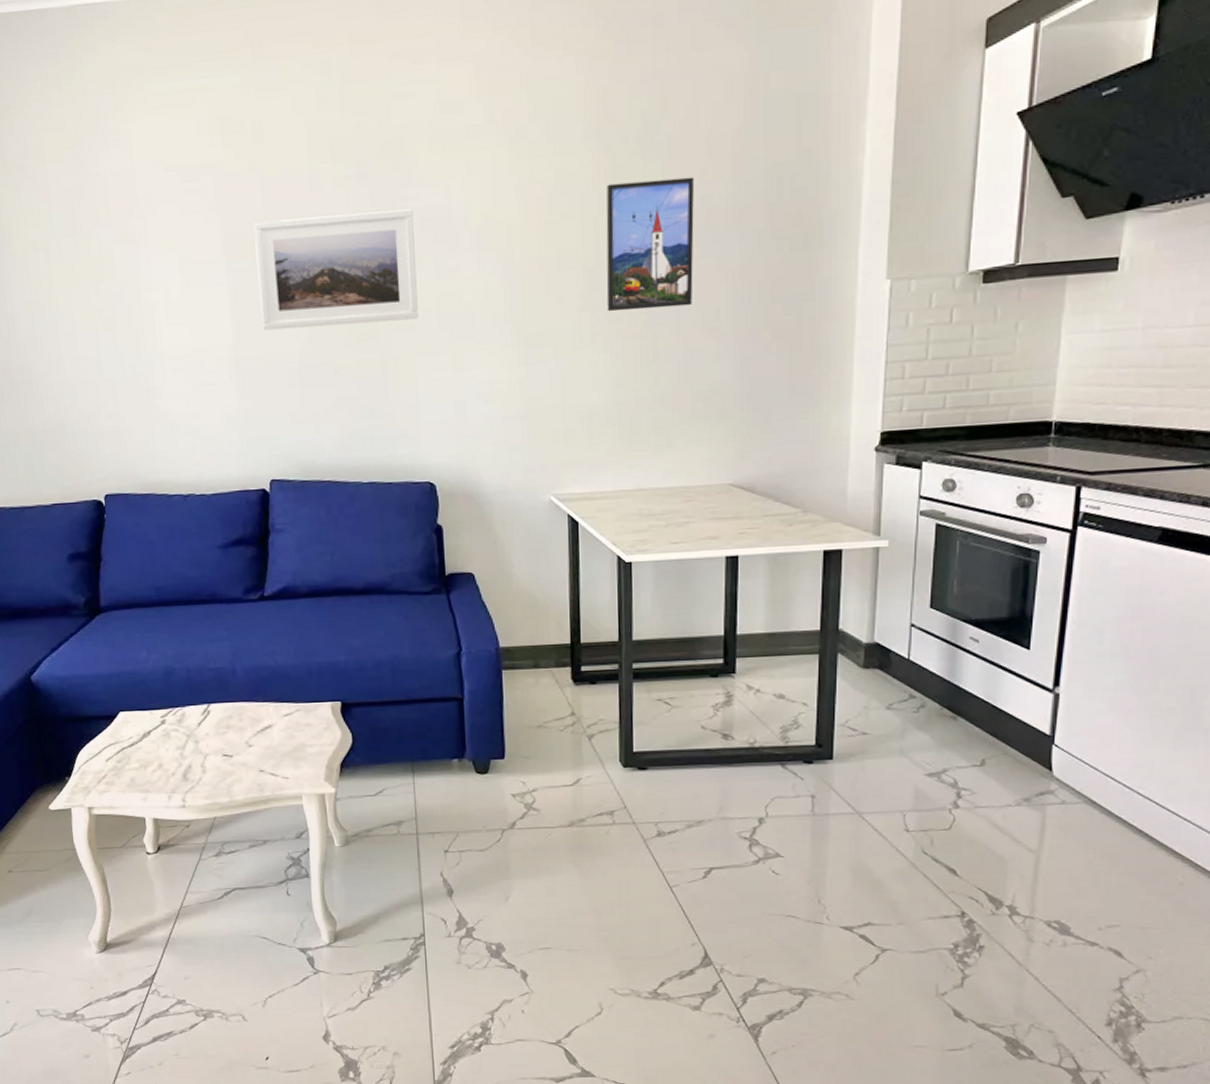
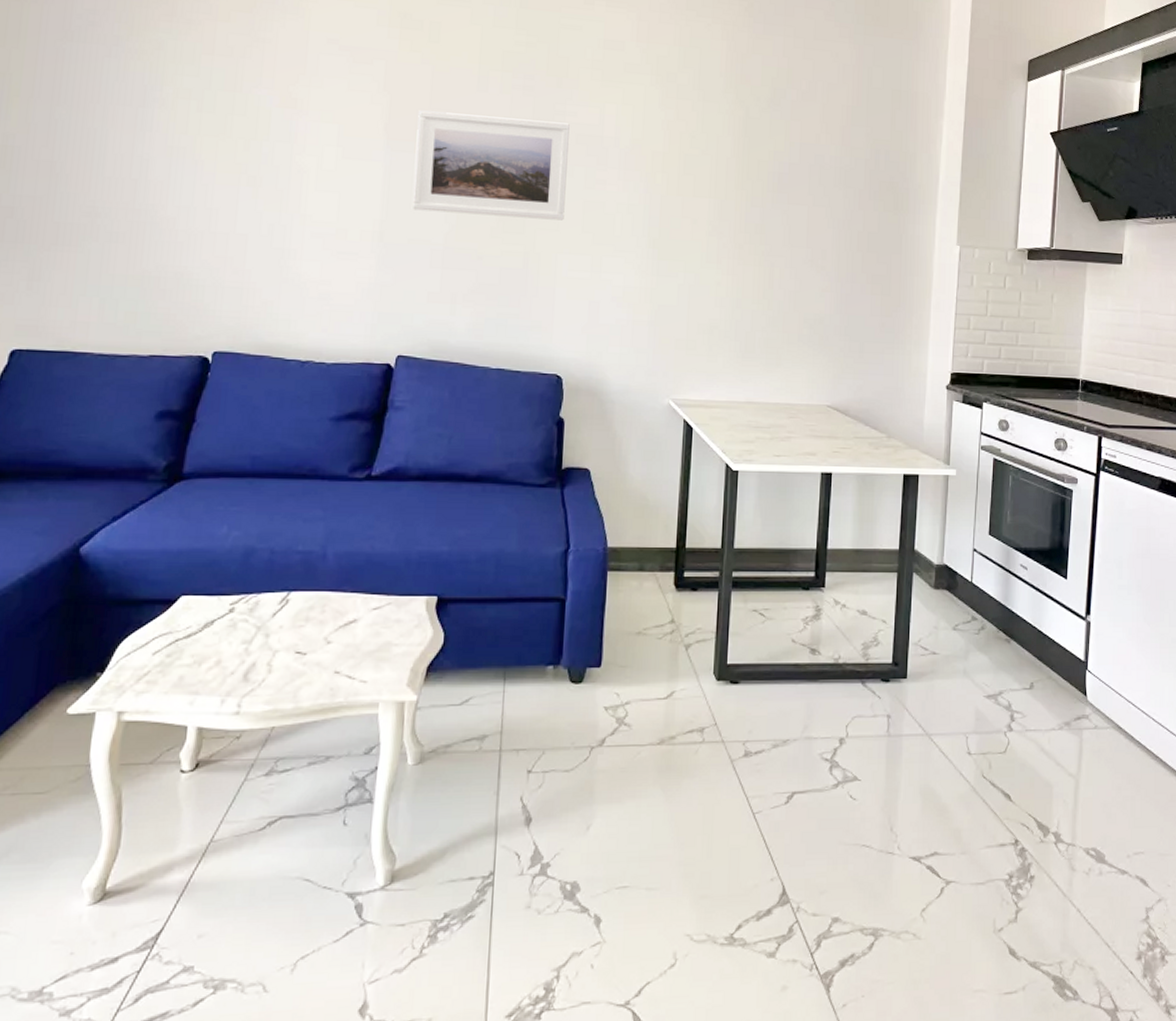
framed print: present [606,177,695,312] -> none [732,132,811,244]

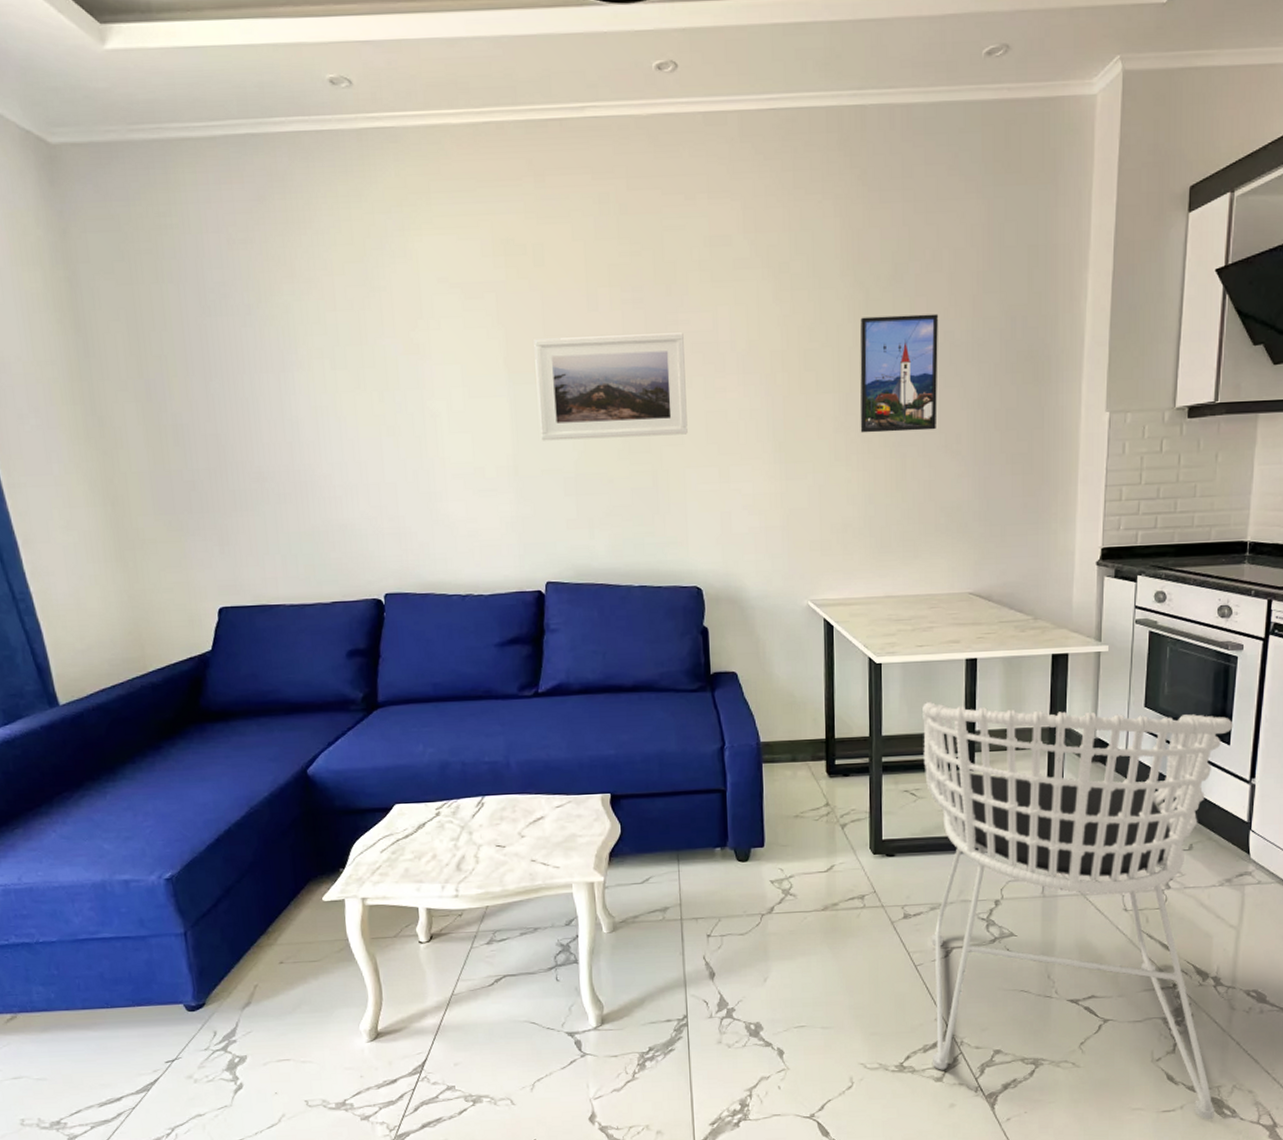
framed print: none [732,132,811,244] -> present [860,314,939,433]
chair: none [766,515,1070,1004] -> present [922,702,1233,1120]

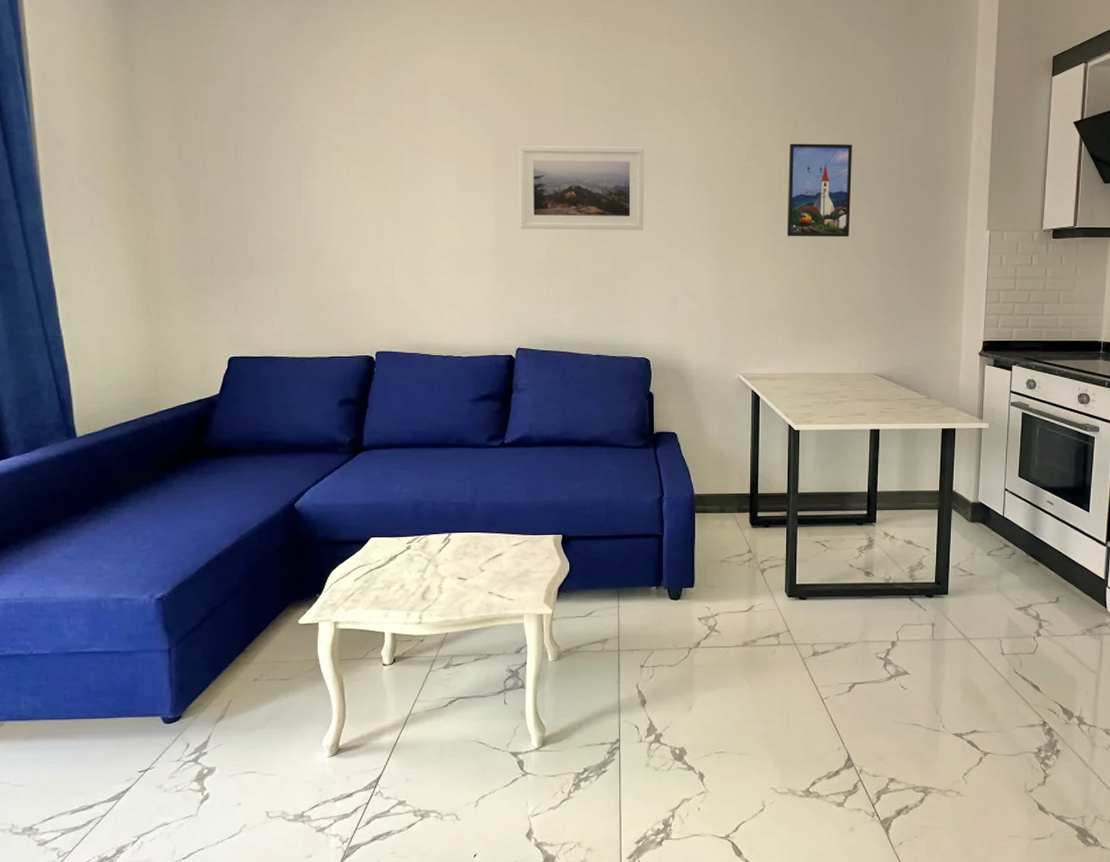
chair: present [922,702,1233,1120] -> none [833,465,1092,848]

